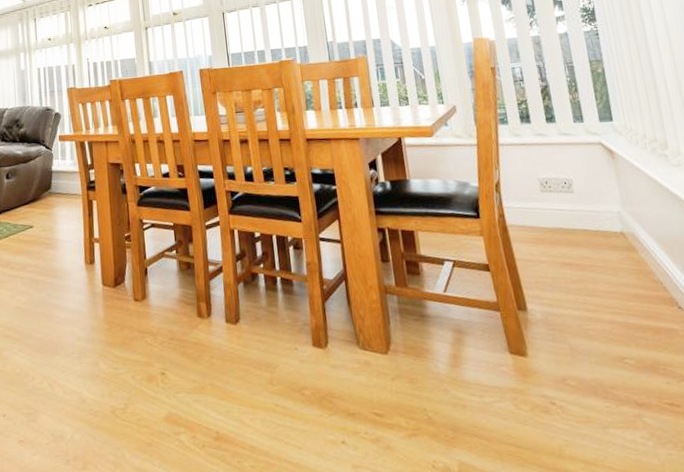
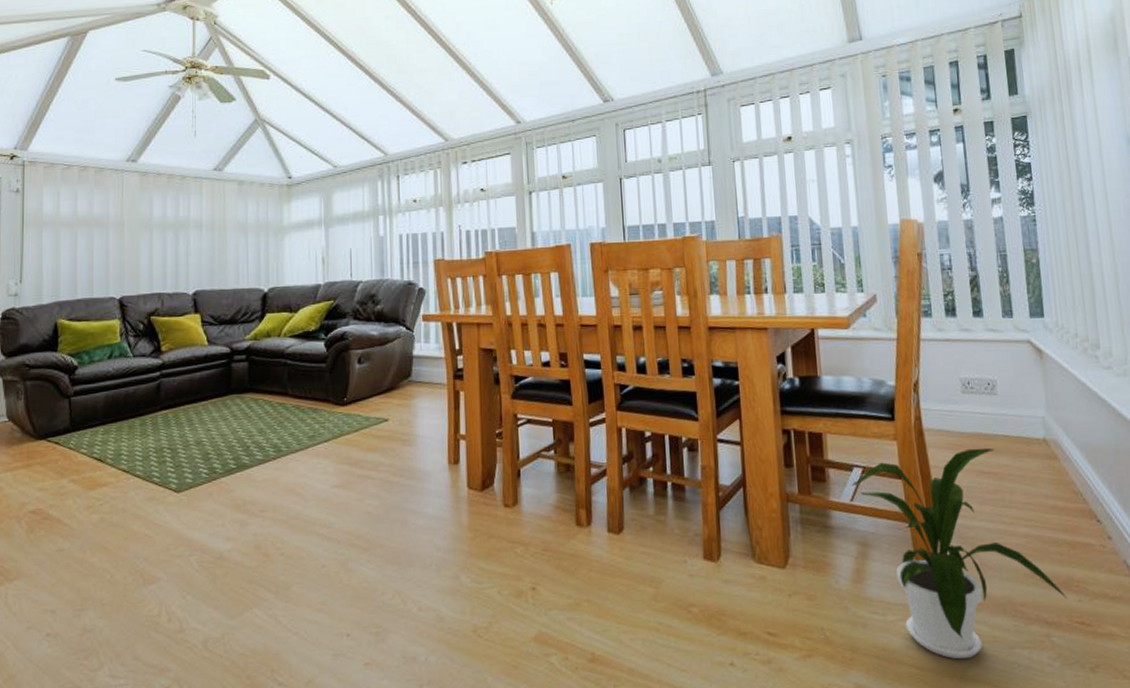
house plant: none [443,241,656,439] -> present [851,448,1068,660]

